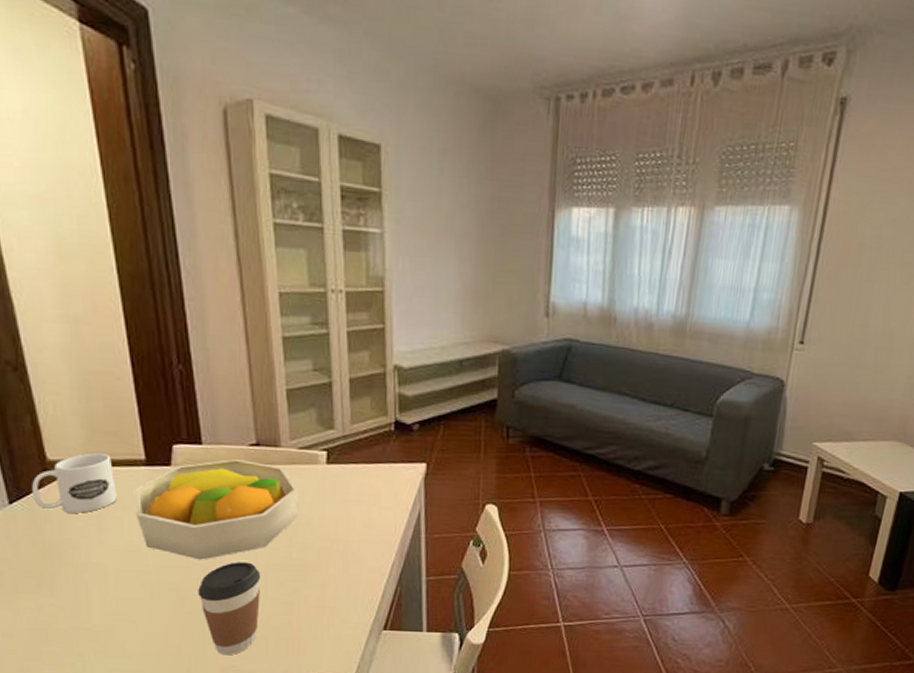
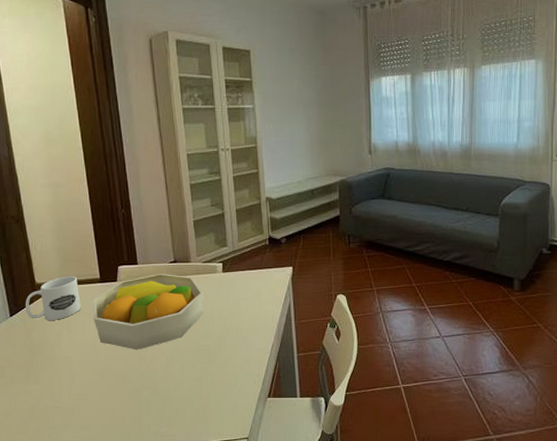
coffee cup: present [198,562,261,656] -> none [135,350,179,424]

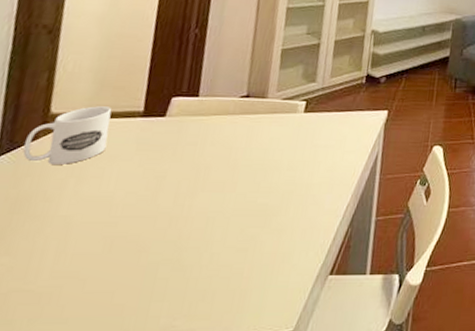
fruit bowl: present [93,273,204,350] -> none [118,109,276,208]

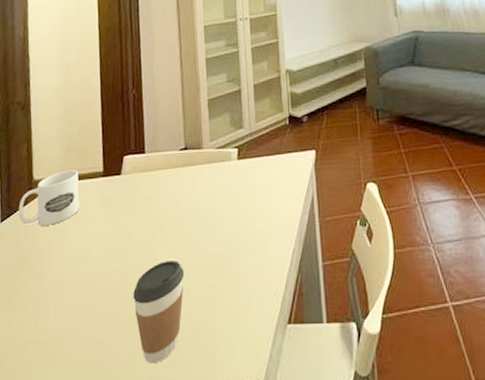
coffee cup: none [157,209,224,314] -> present [133,260,185,364]

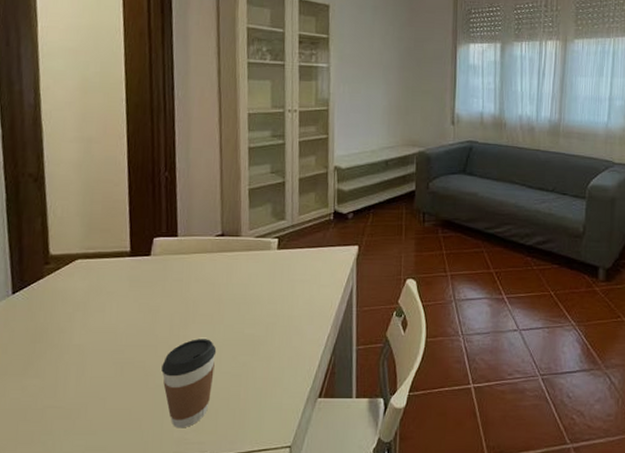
mug: present [19,170,80,227] -> none [33,247,103,301]

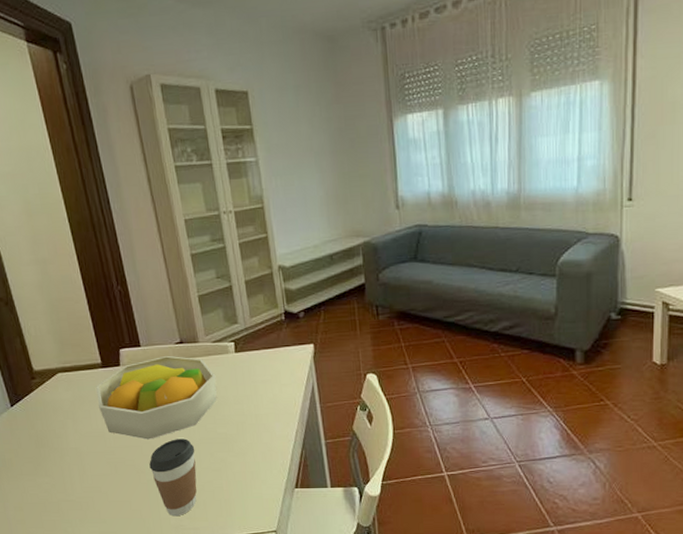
fruit bowl: none [117,247,253,338] -> present [96,355,217,440]

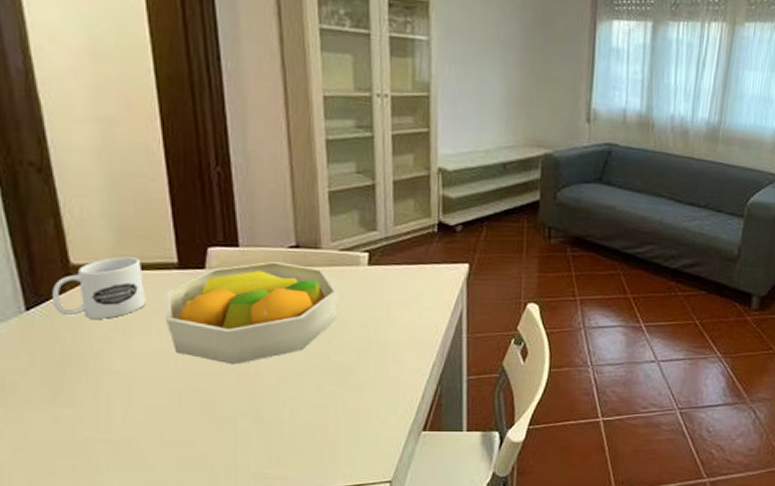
mug: none [25,361,85,411] -> present [52,256,146,320]
coffee cup: present [149,438,197,517] -> none [230,366,297,463]

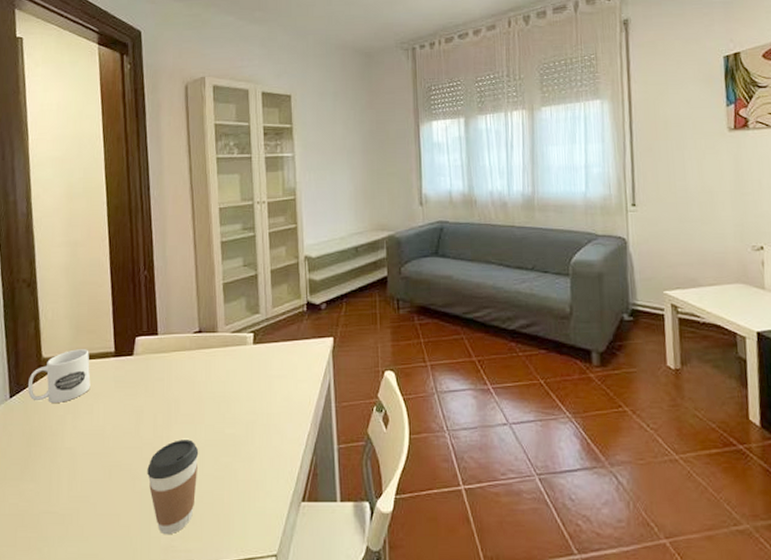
fruit bowl: present [165,261,339,365] -> none [104,345,231,440]
coffee cup: none [230,366,297,463] -> present [147,439,199,535]

